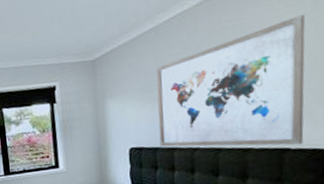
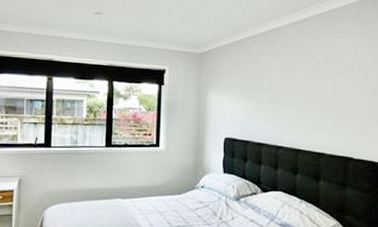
wall art: present [156,14,306,147] -> none [251,49,366,156]

